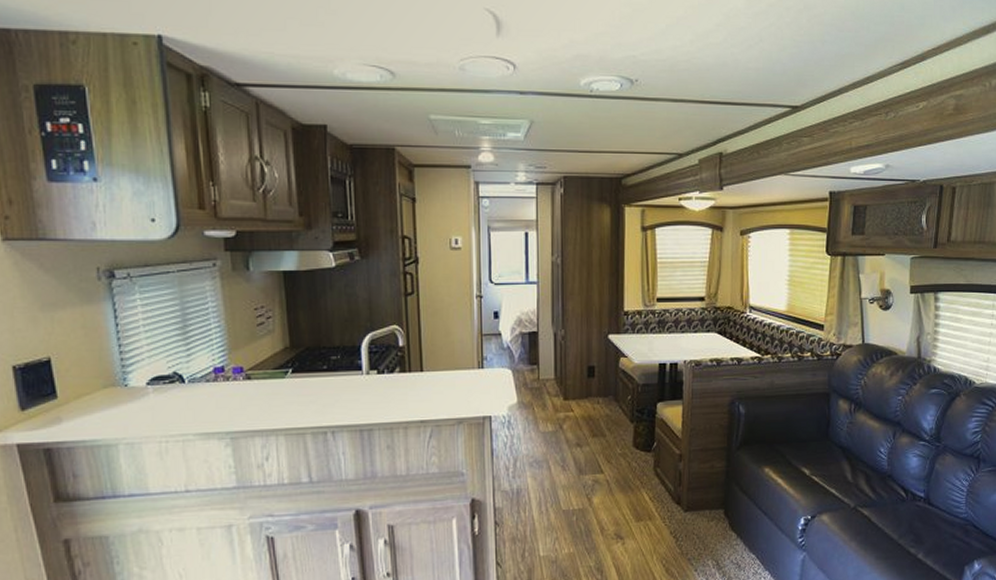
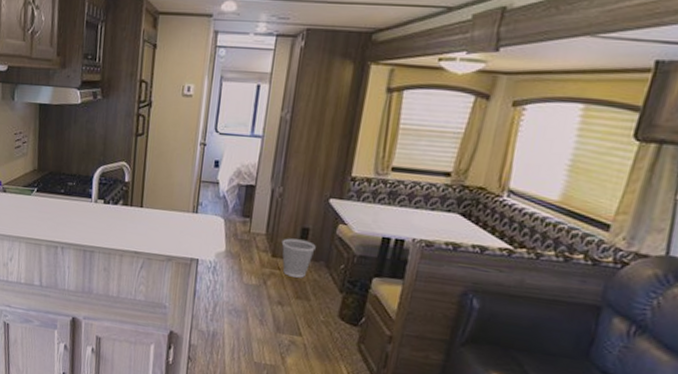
wastebasket: none [571,378,603,416] -> present [281,238,316,278]

